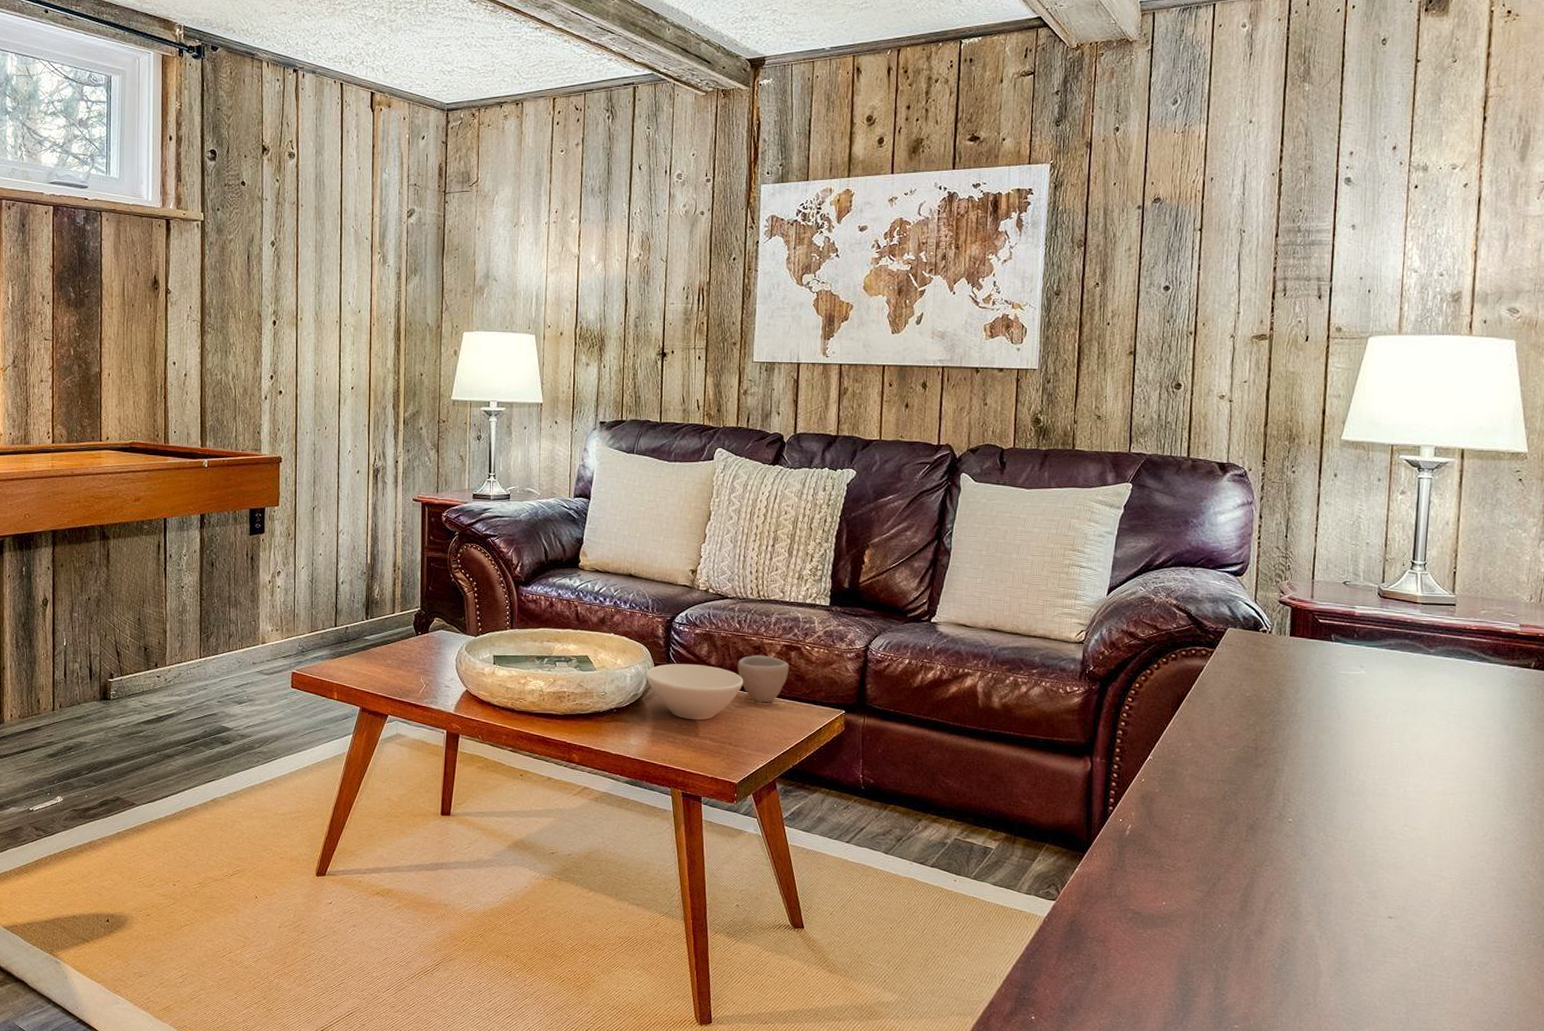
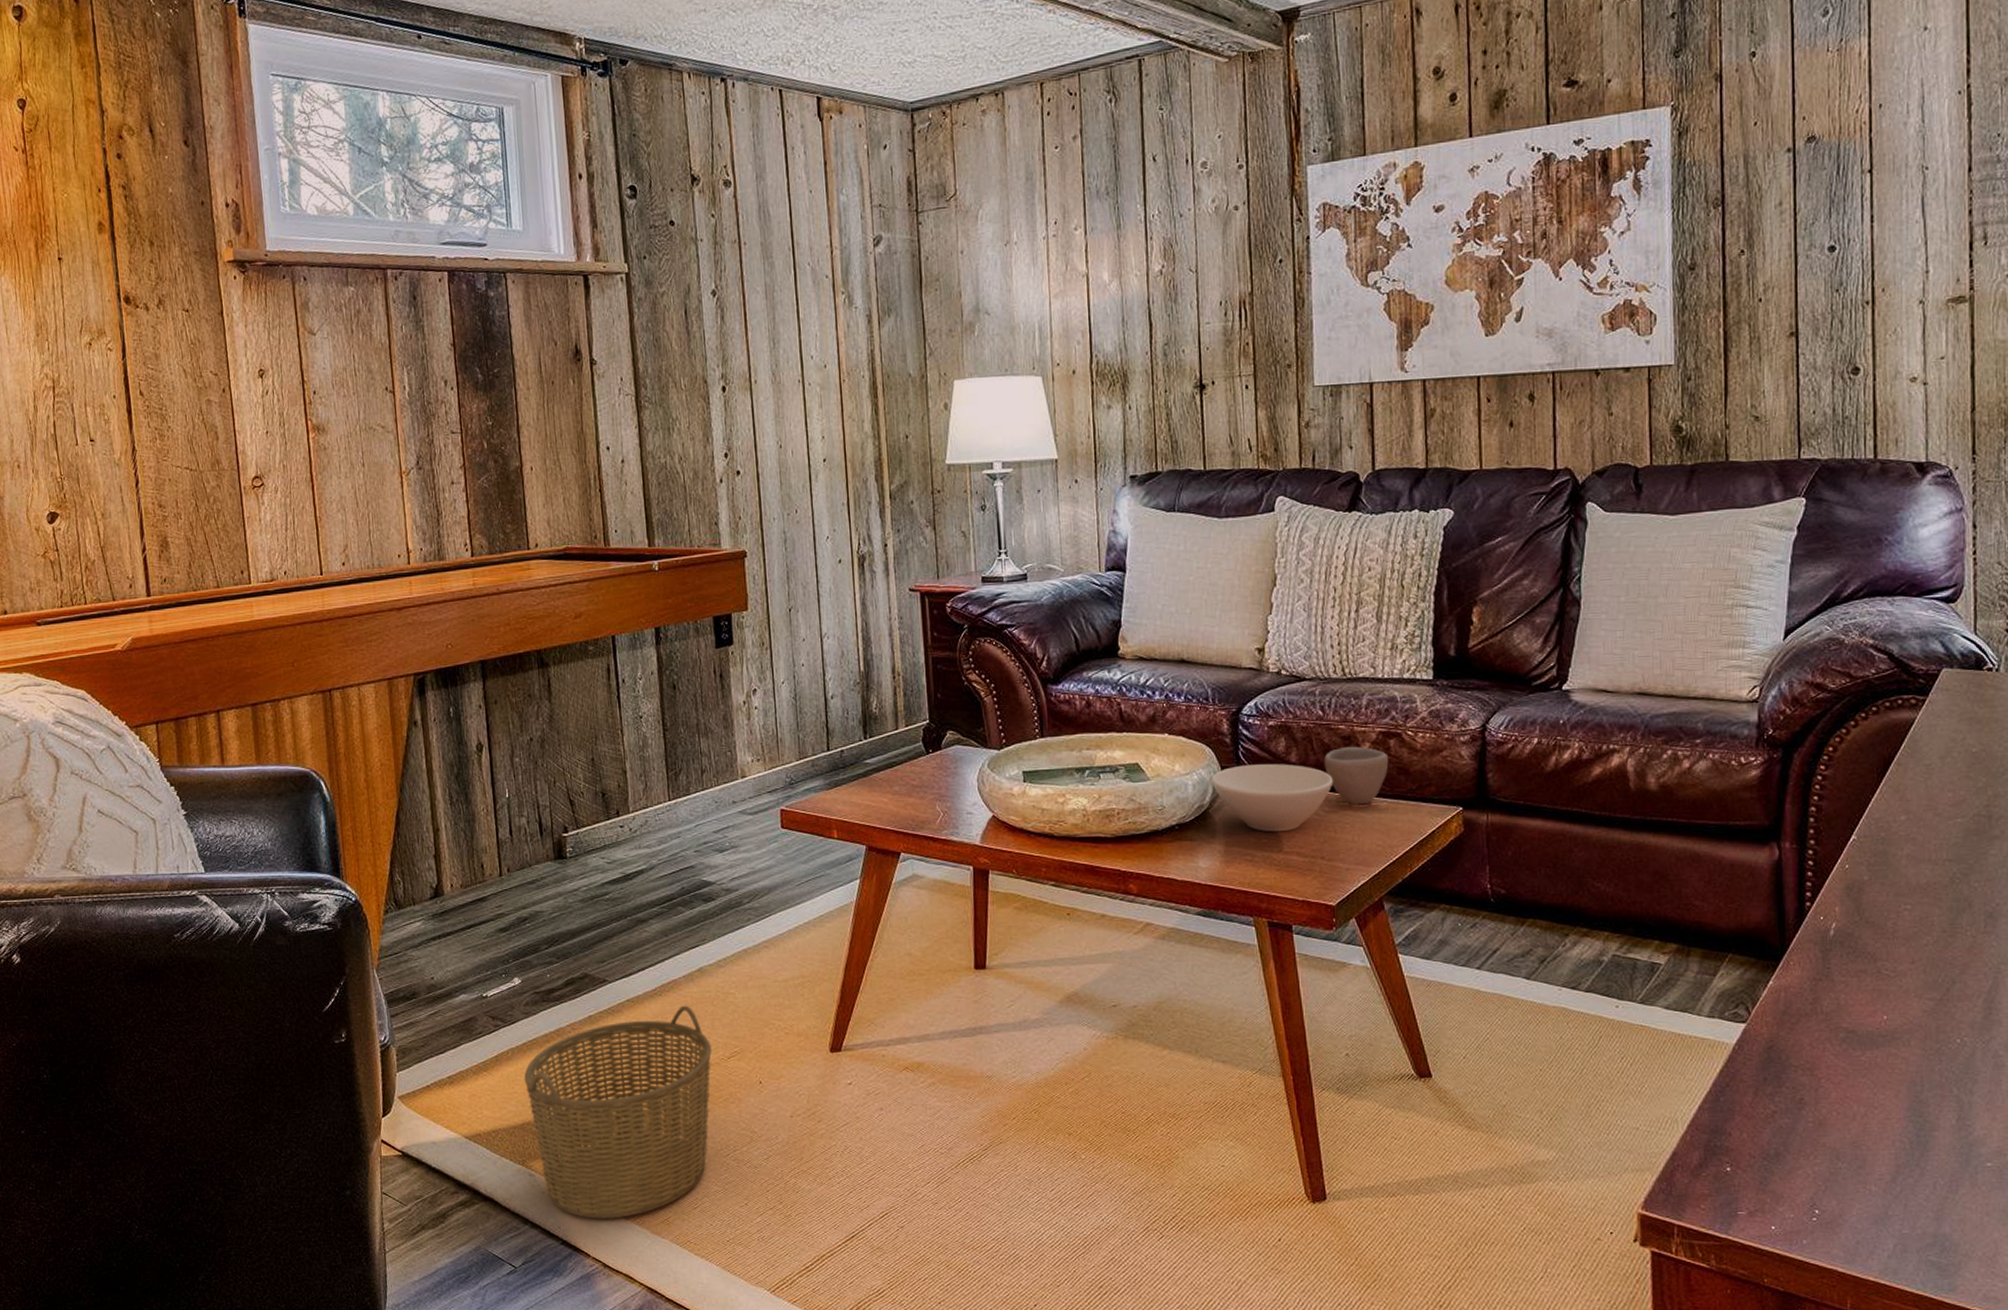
basket: none [58,829,217,1003] -> present [524,1005,712,1218]

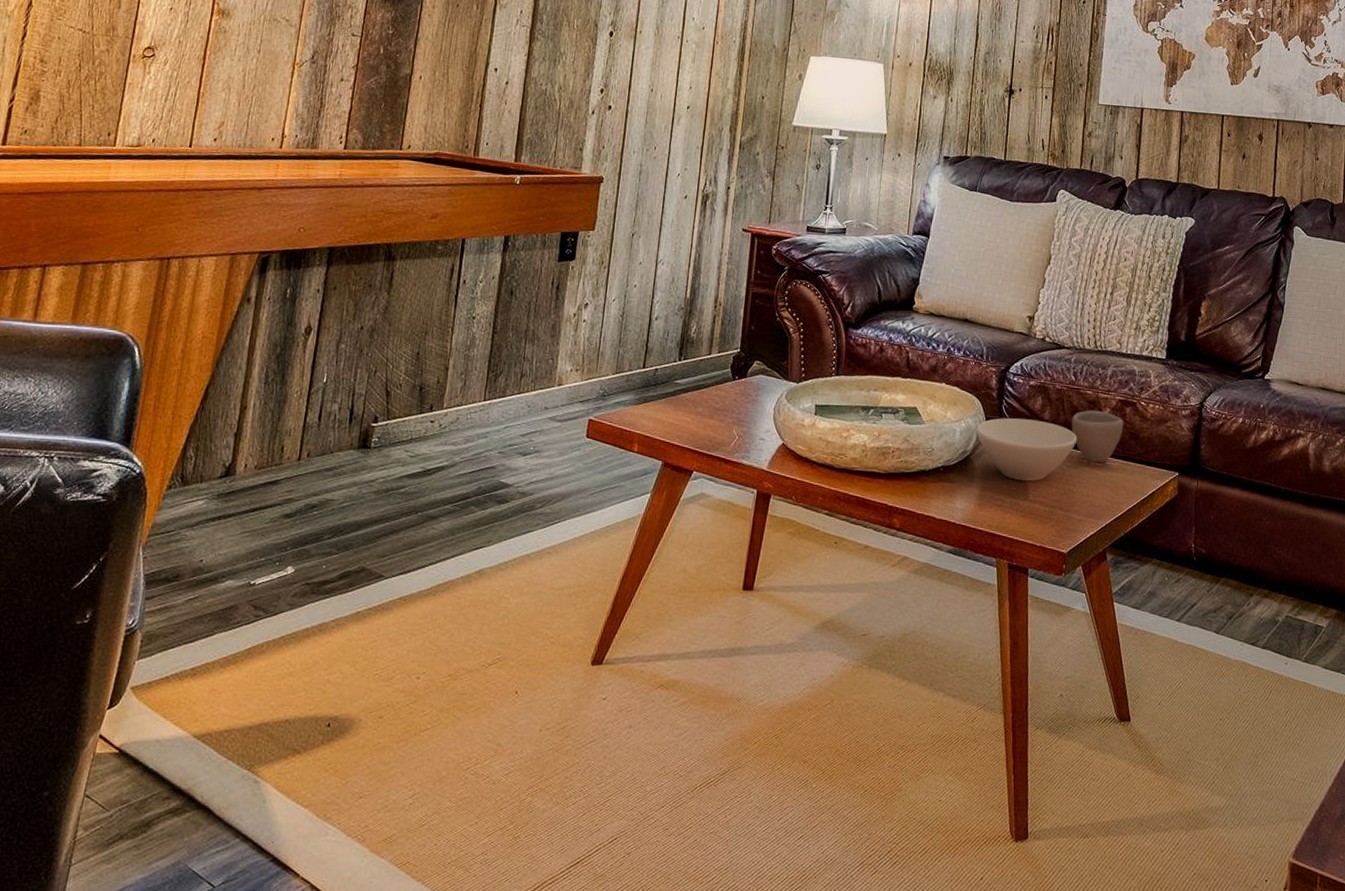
basket: present [524,1005,712,1218] -> none [268,607,475,834]

